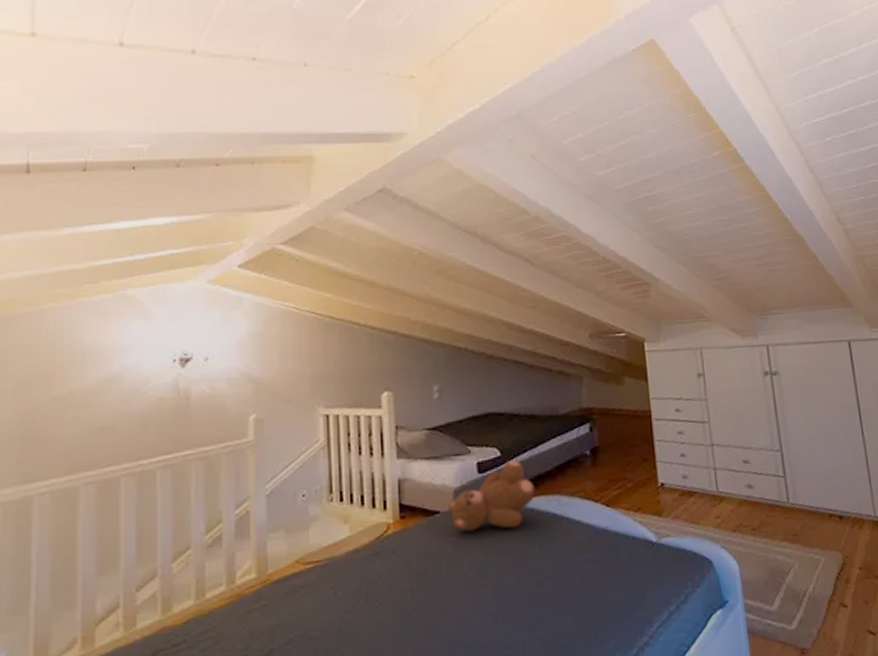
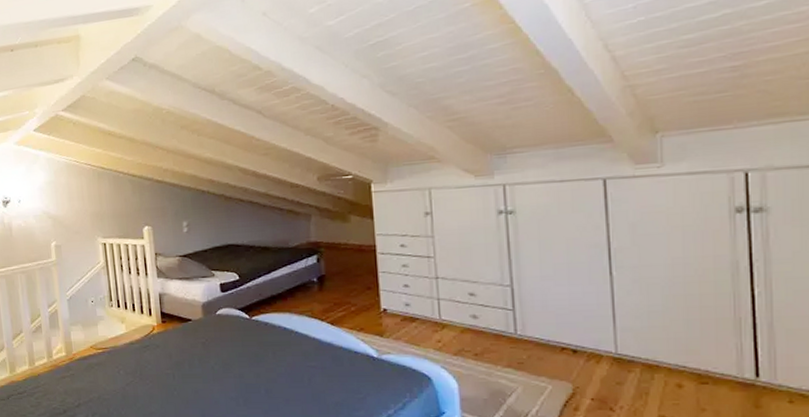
teddy bear: present [448,460,535,532] -> none [198,283,269,337]

